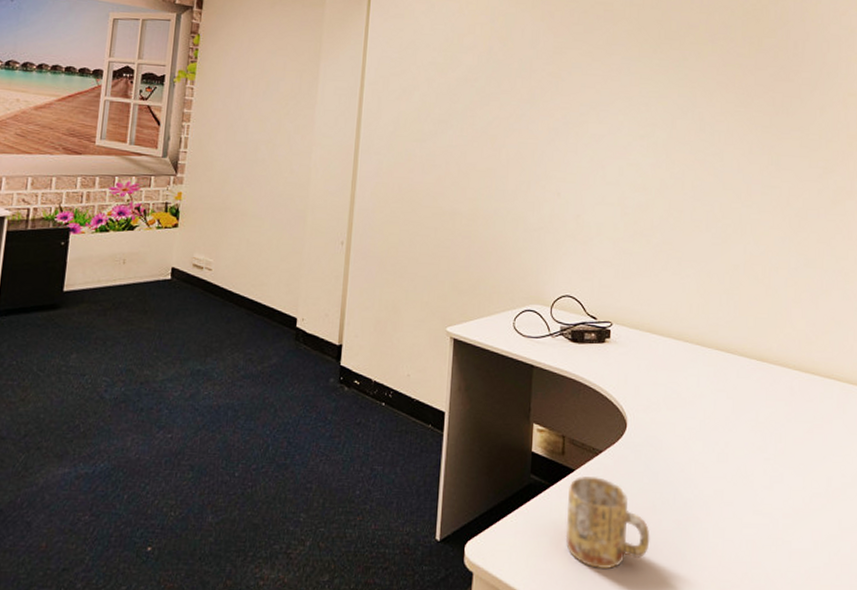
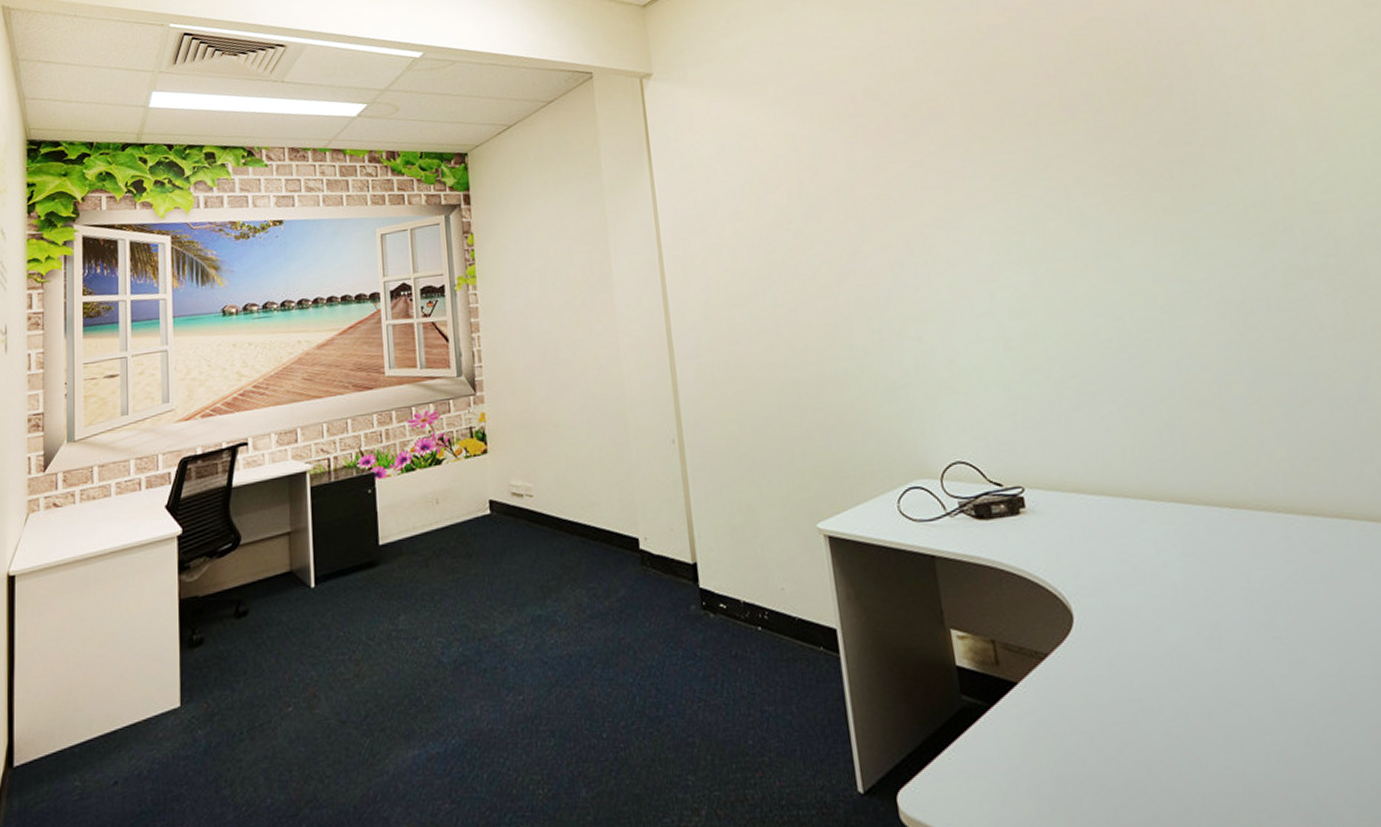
mug: present [565,476,650,568] -> none [1014,688,1141,810]

